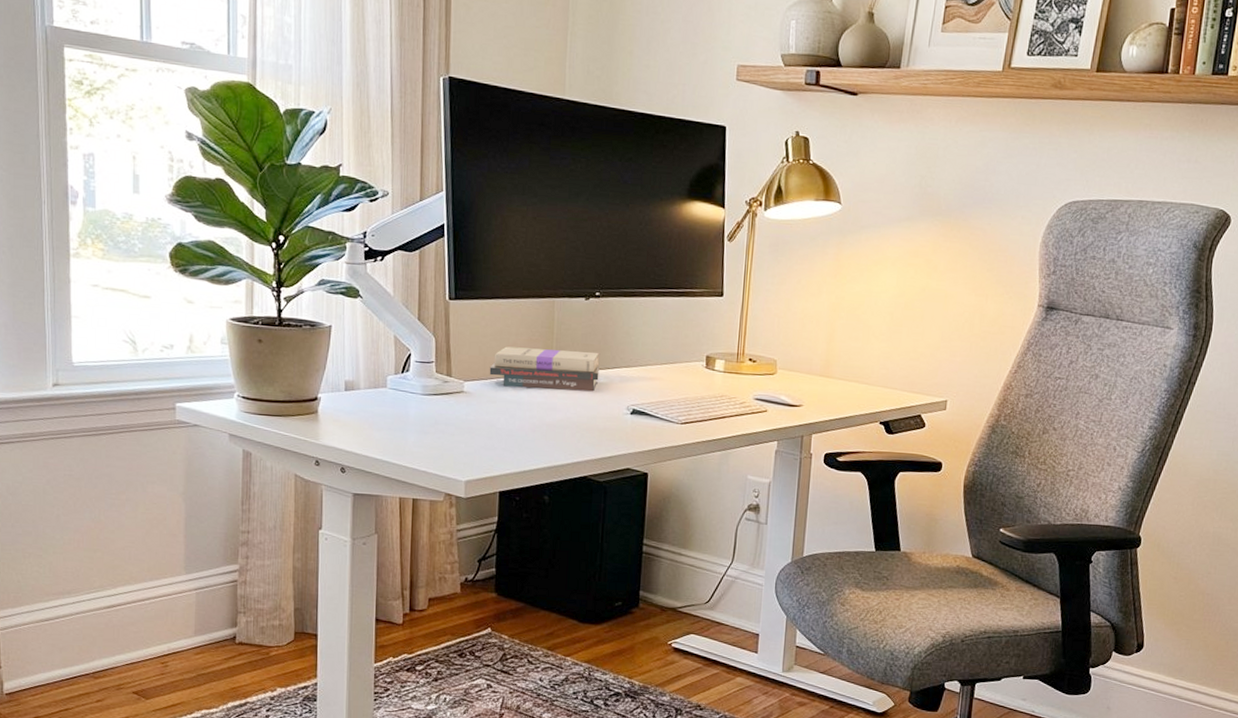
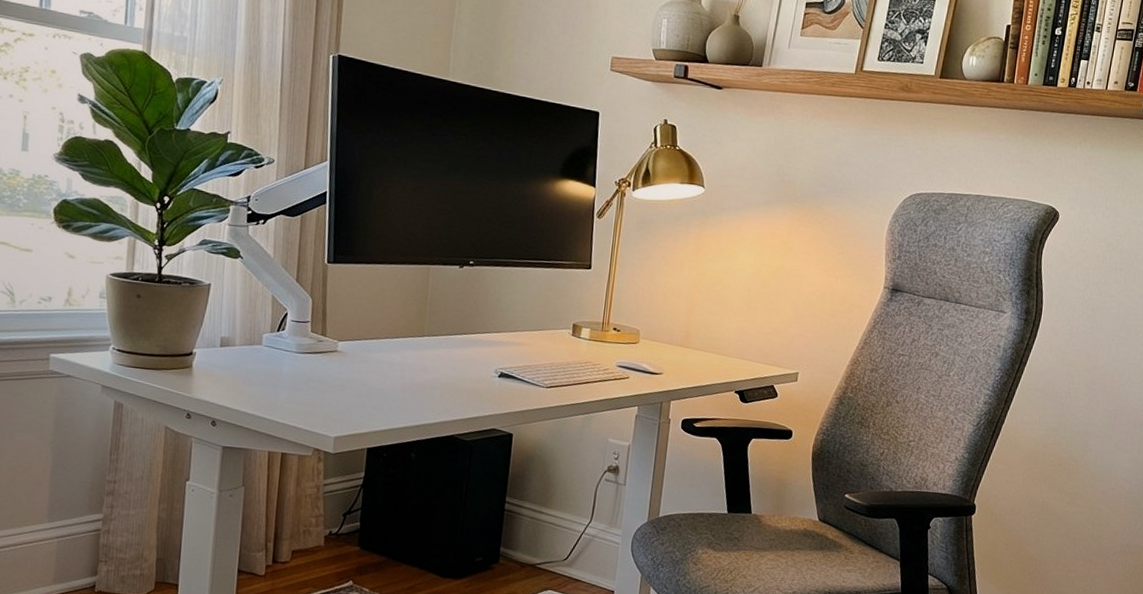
books: present [489,346,600,392] -> none [363,309,472,355]

